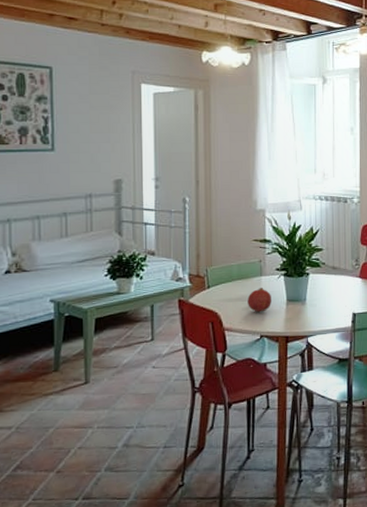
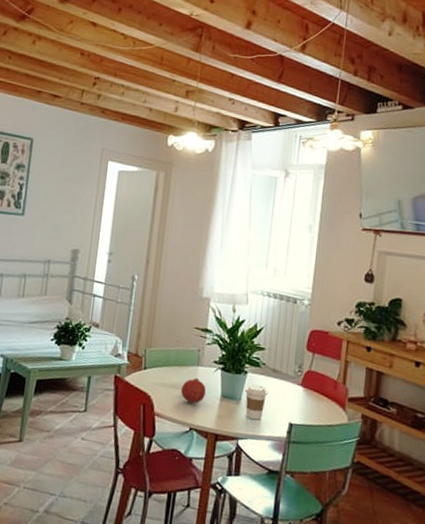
coffee cup: none [308,284,330,316] -> present [245,384,268,420]

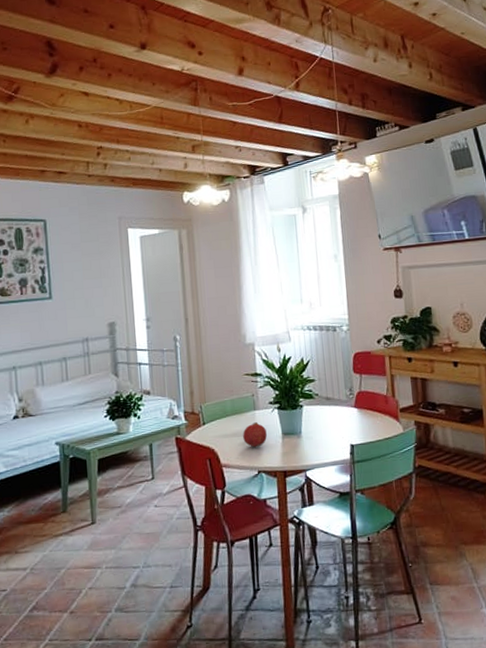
coffee cup: present [245,384,268,420] -> none [303,415,326,449]

